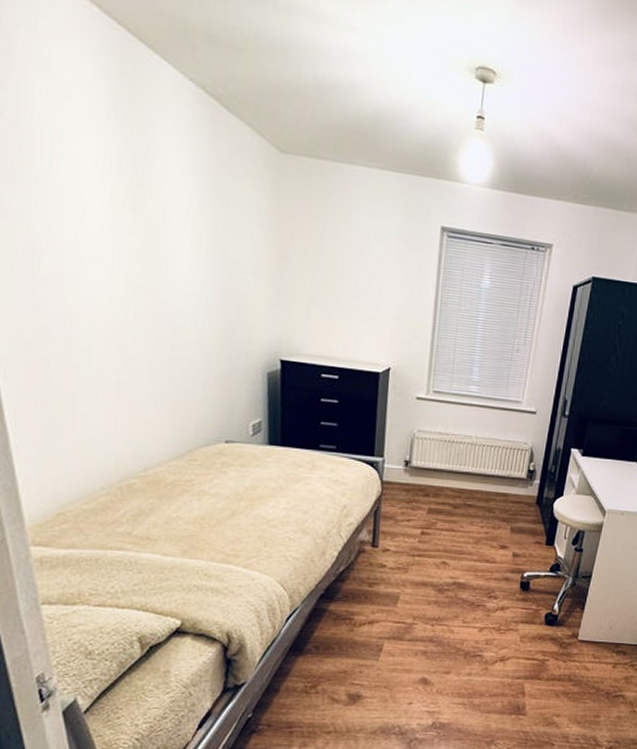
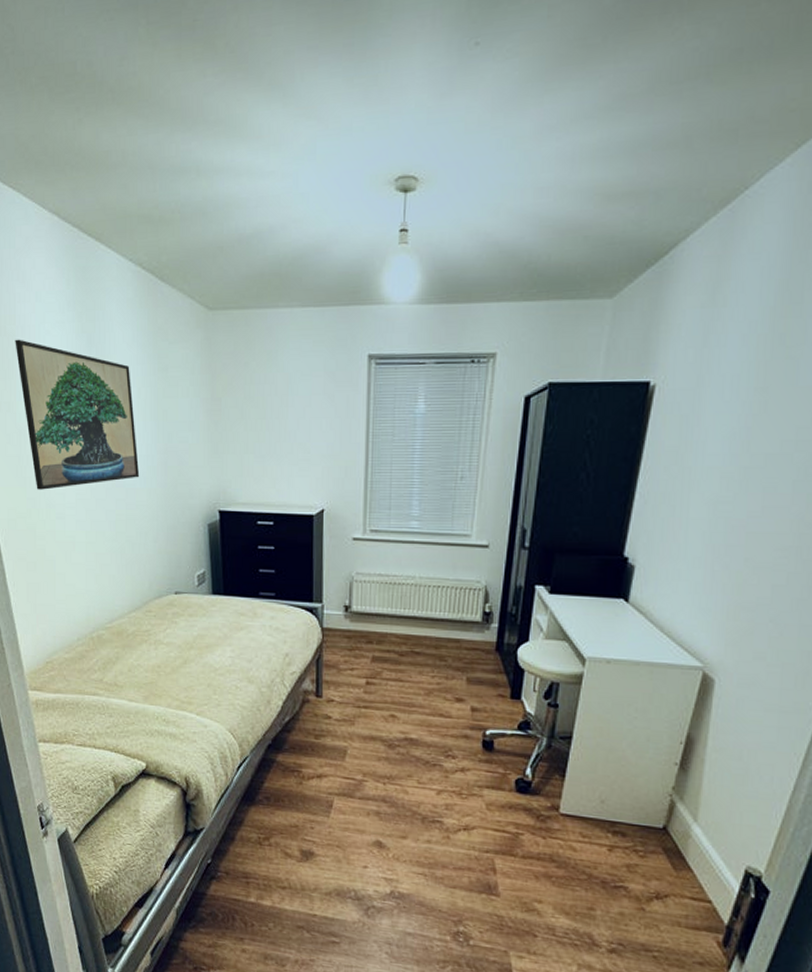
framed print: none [31,137,190,319] -> present [15,339,140,490]

